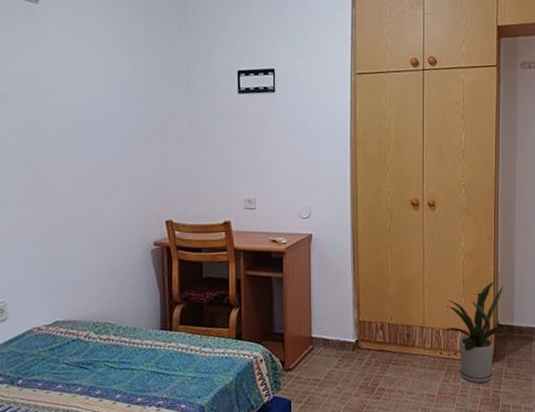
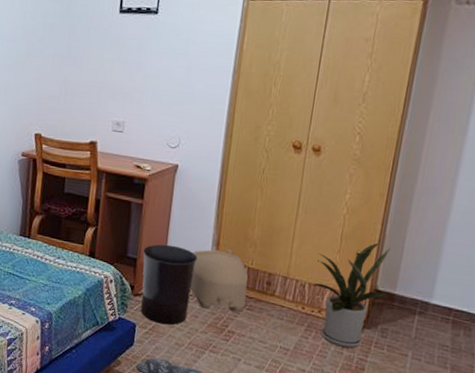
waste bin: none [289,314,341,395] -> present [140,244,198,325]
backpack: none [337,308,390,372] -> present [189,248,248,313]

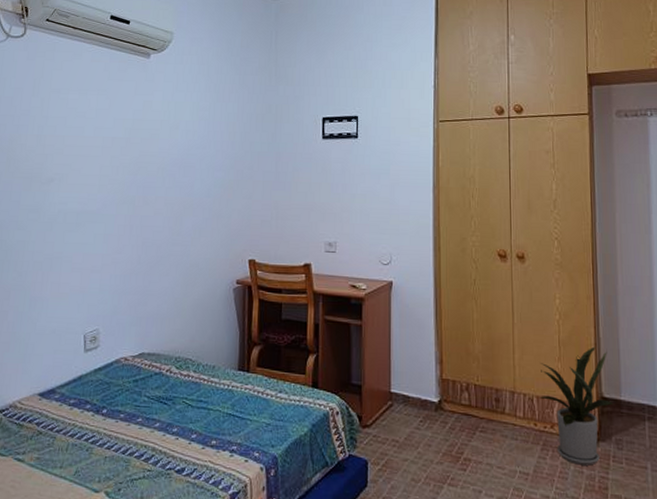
waste bin: present [140,244,198,325] -> none [367,366,423,458]
backpack: present [189,248,248,313] -> none [418,365,477,437]

